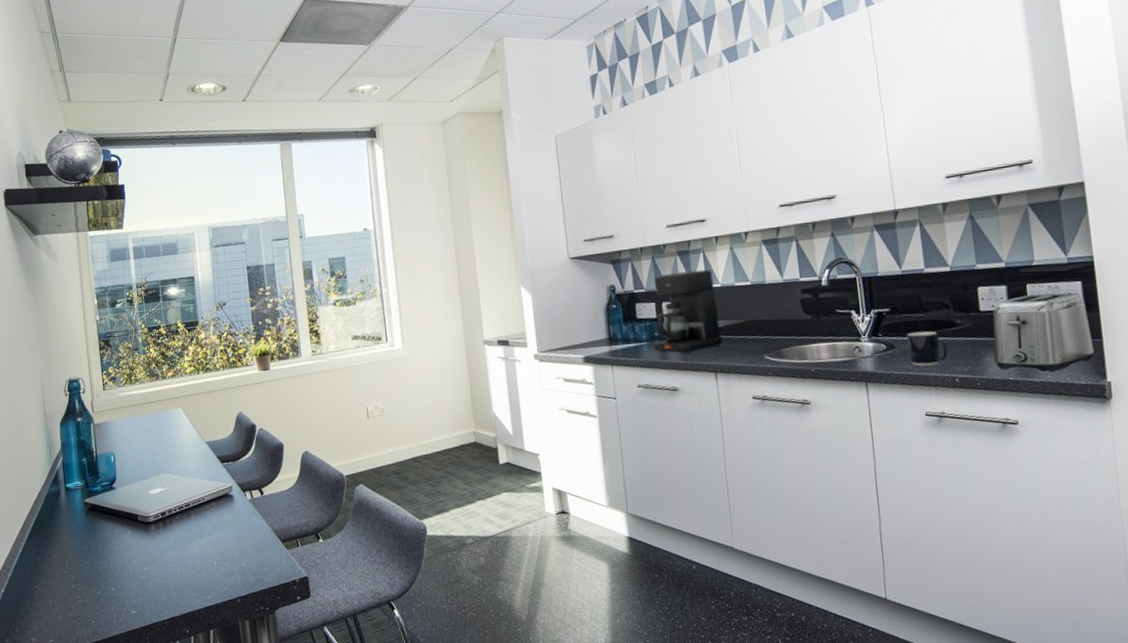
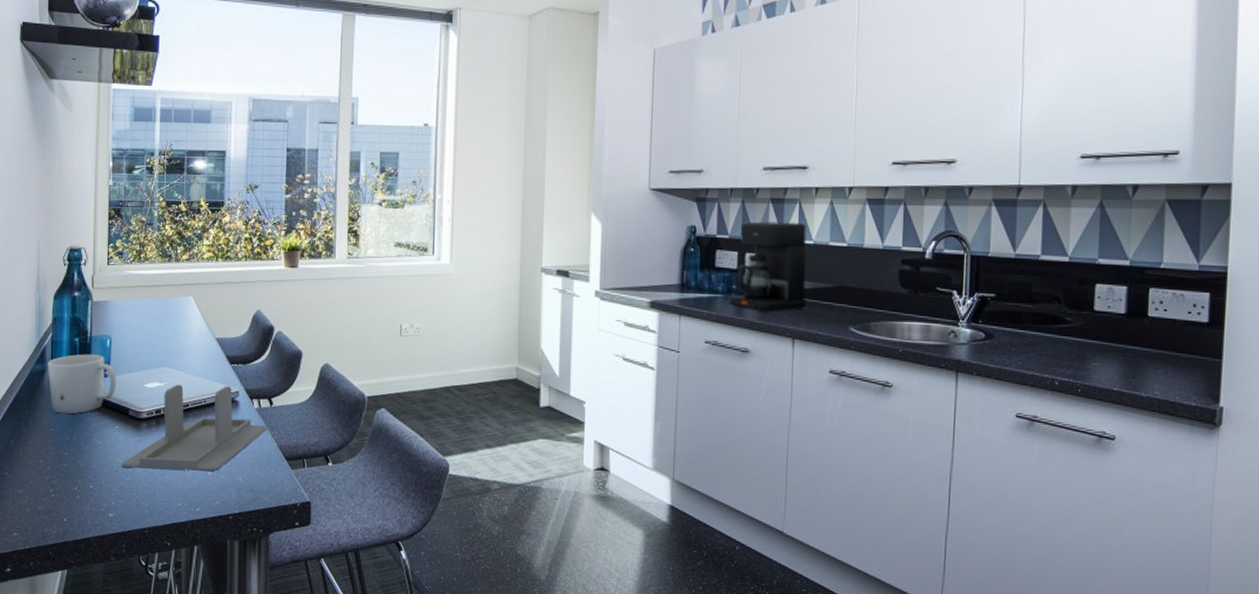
mug: none [61,470,124,528] -> present [47,354,117,415]
napkin holder: none [136,482,261,568] -> present [121,384,267,472]
mug: present [906,331,948,367] -> none [1008,323,1052,363]
toaster: present [992,292,1095,373] -> none [1100,300,1212,388]

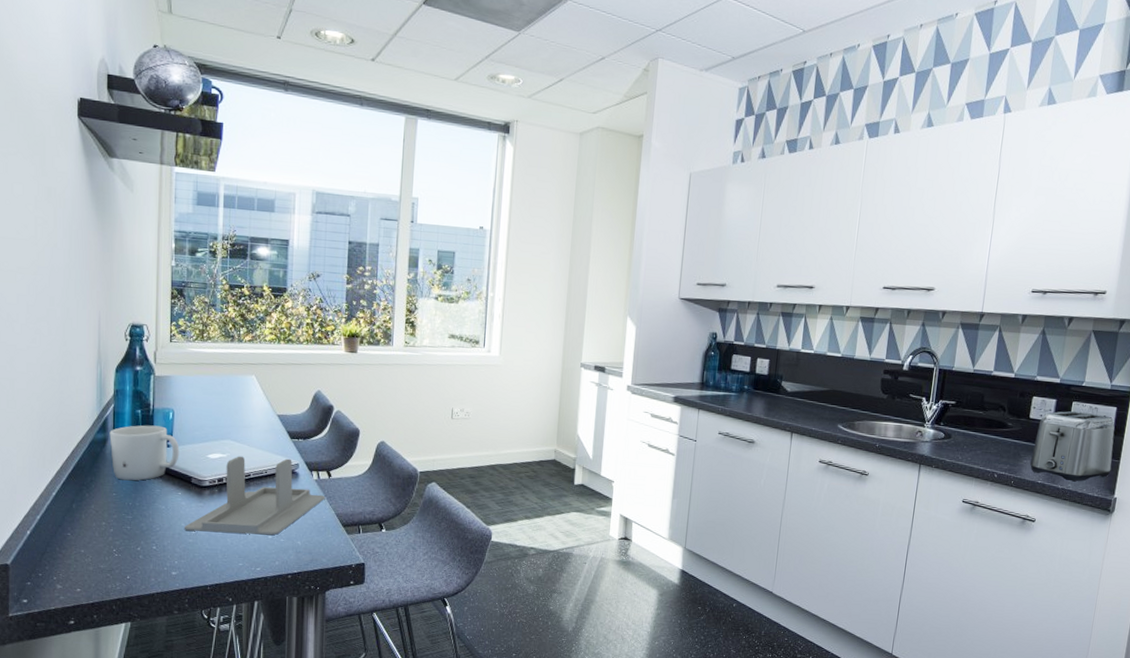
coffee maker: present [728,221,807,312] -> none [740,331,809,410]
toaster: none [1100,300,1212,388] -> present [1029,411,1115,482]

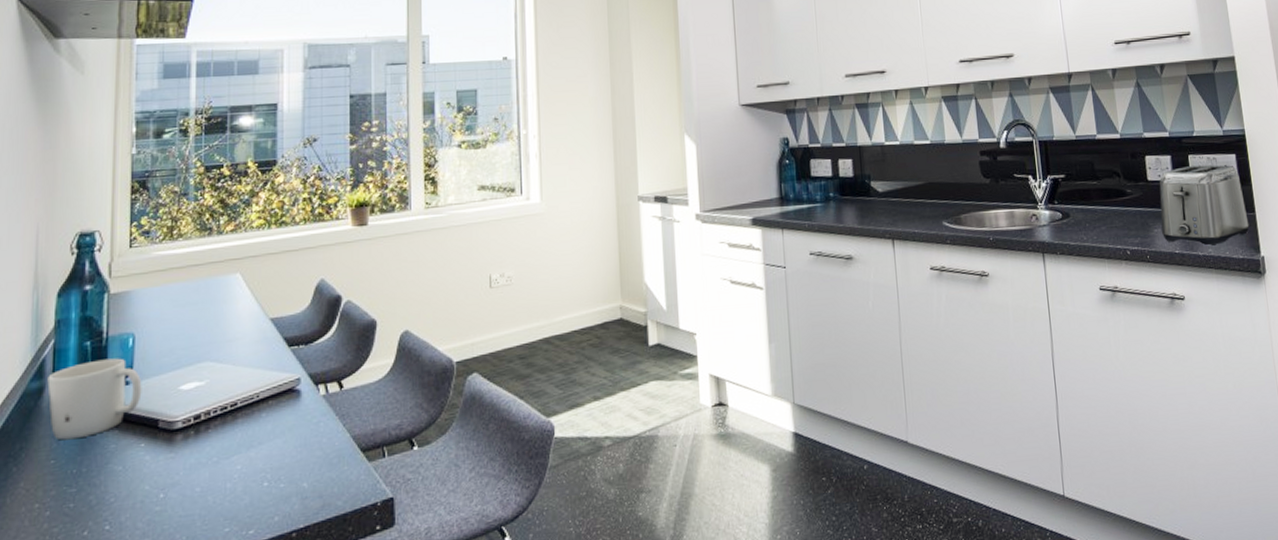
napkin holder: present [184,456,325,535] -> none [148,373,337,495]

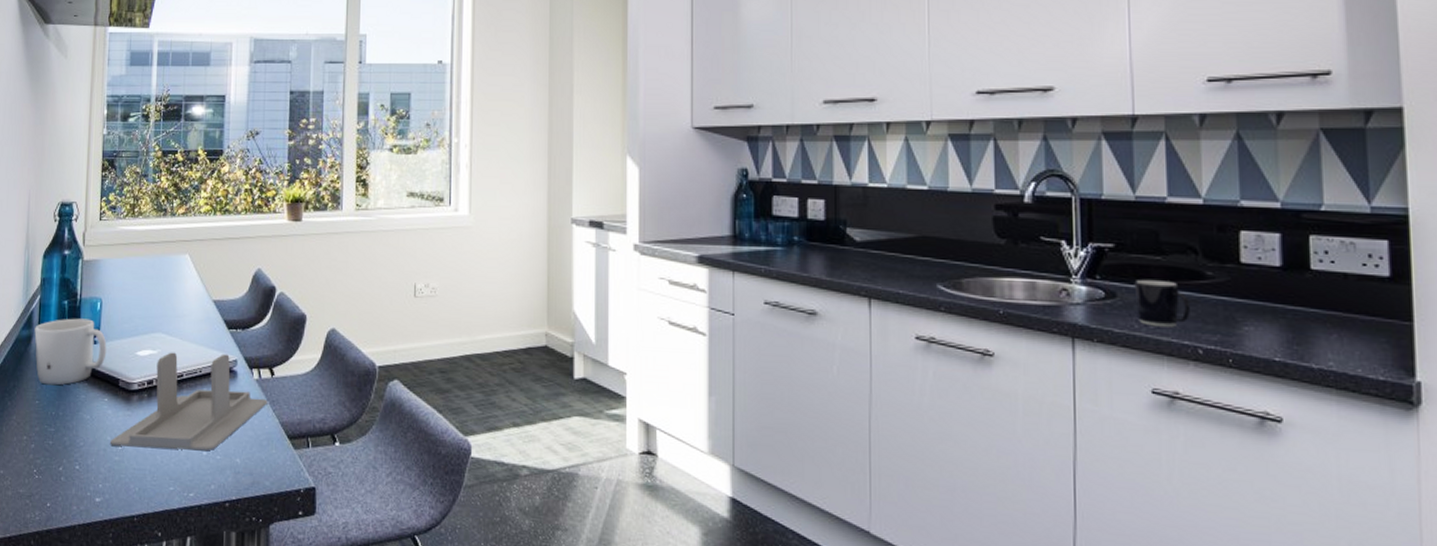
napkin holder: none [148,373,337,495] -> present [109,352,268,451]
mug: none [1080,199,1120,237] -> present [1134,279,1191,328]
toaster: present [1159,164,1249,246] -> none [1254,250,1401,358]

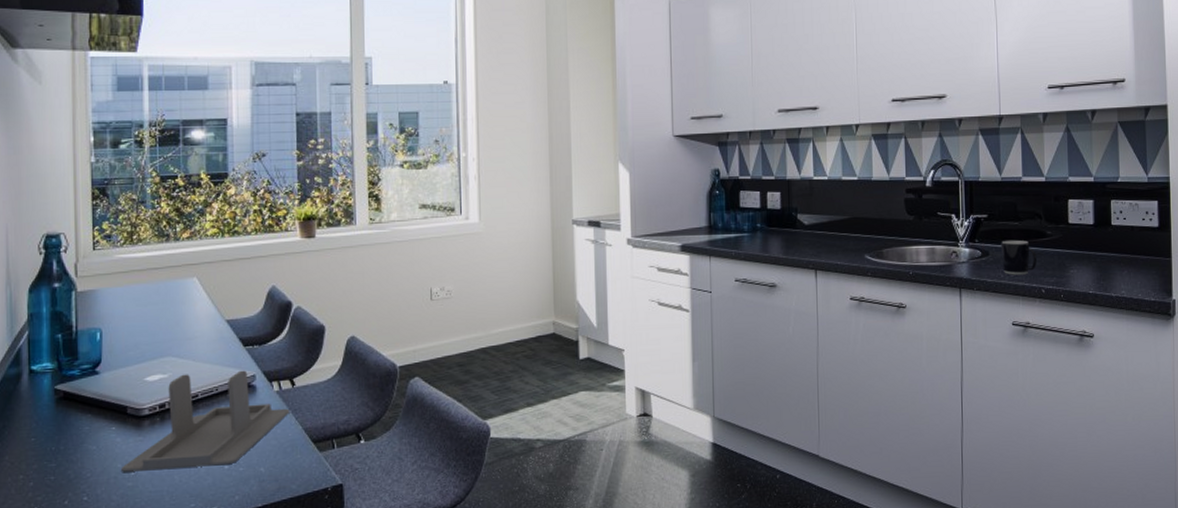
mug: present [34,318,107,386] -> none [24,350,111,421]

